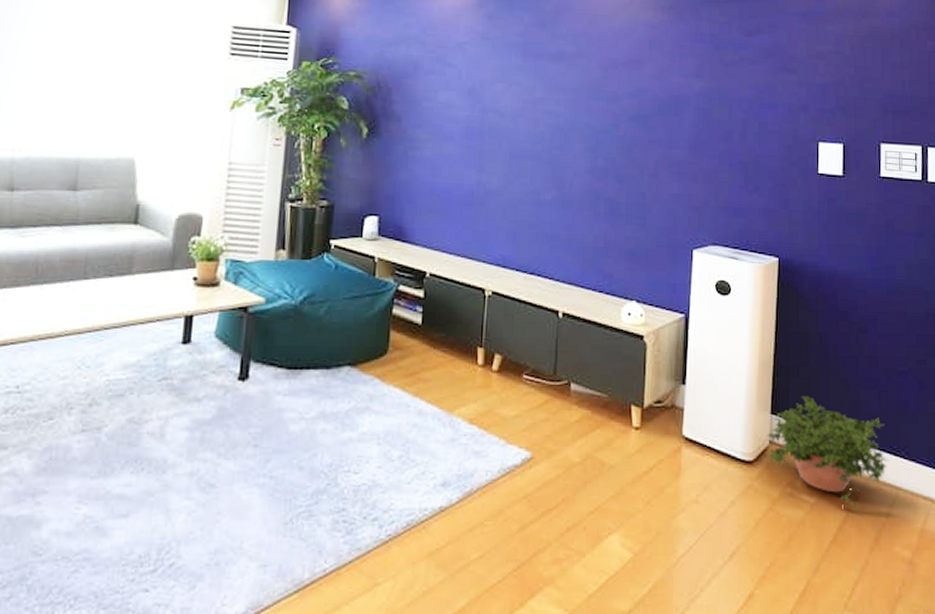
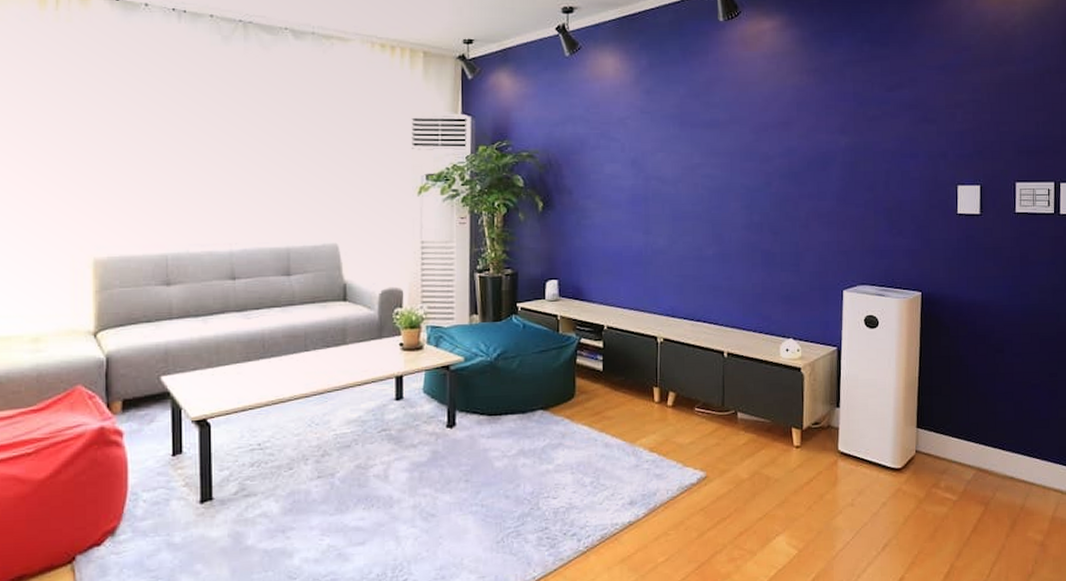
potted plant: present [765,396,890,508] -> none [912,410,1024,503]

